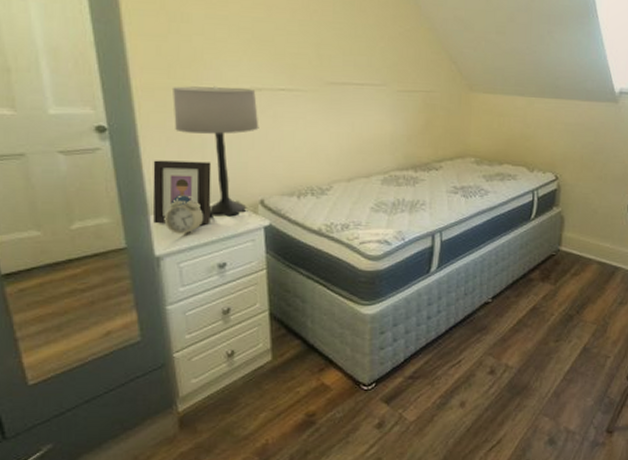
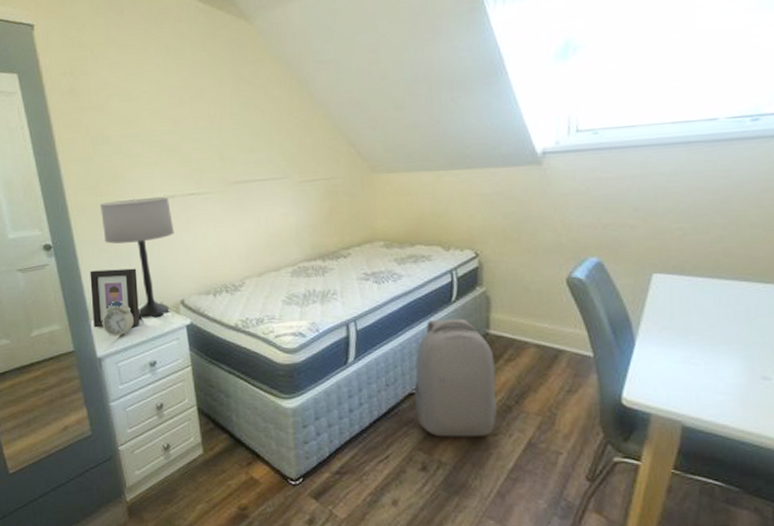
backpack: none [489,234,563,343] -> present [414,318,498,437]

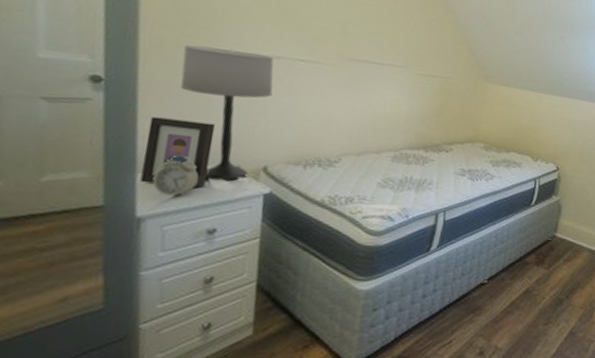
backpack: present [414,318,498,437] -> none [483,218,556,326]

